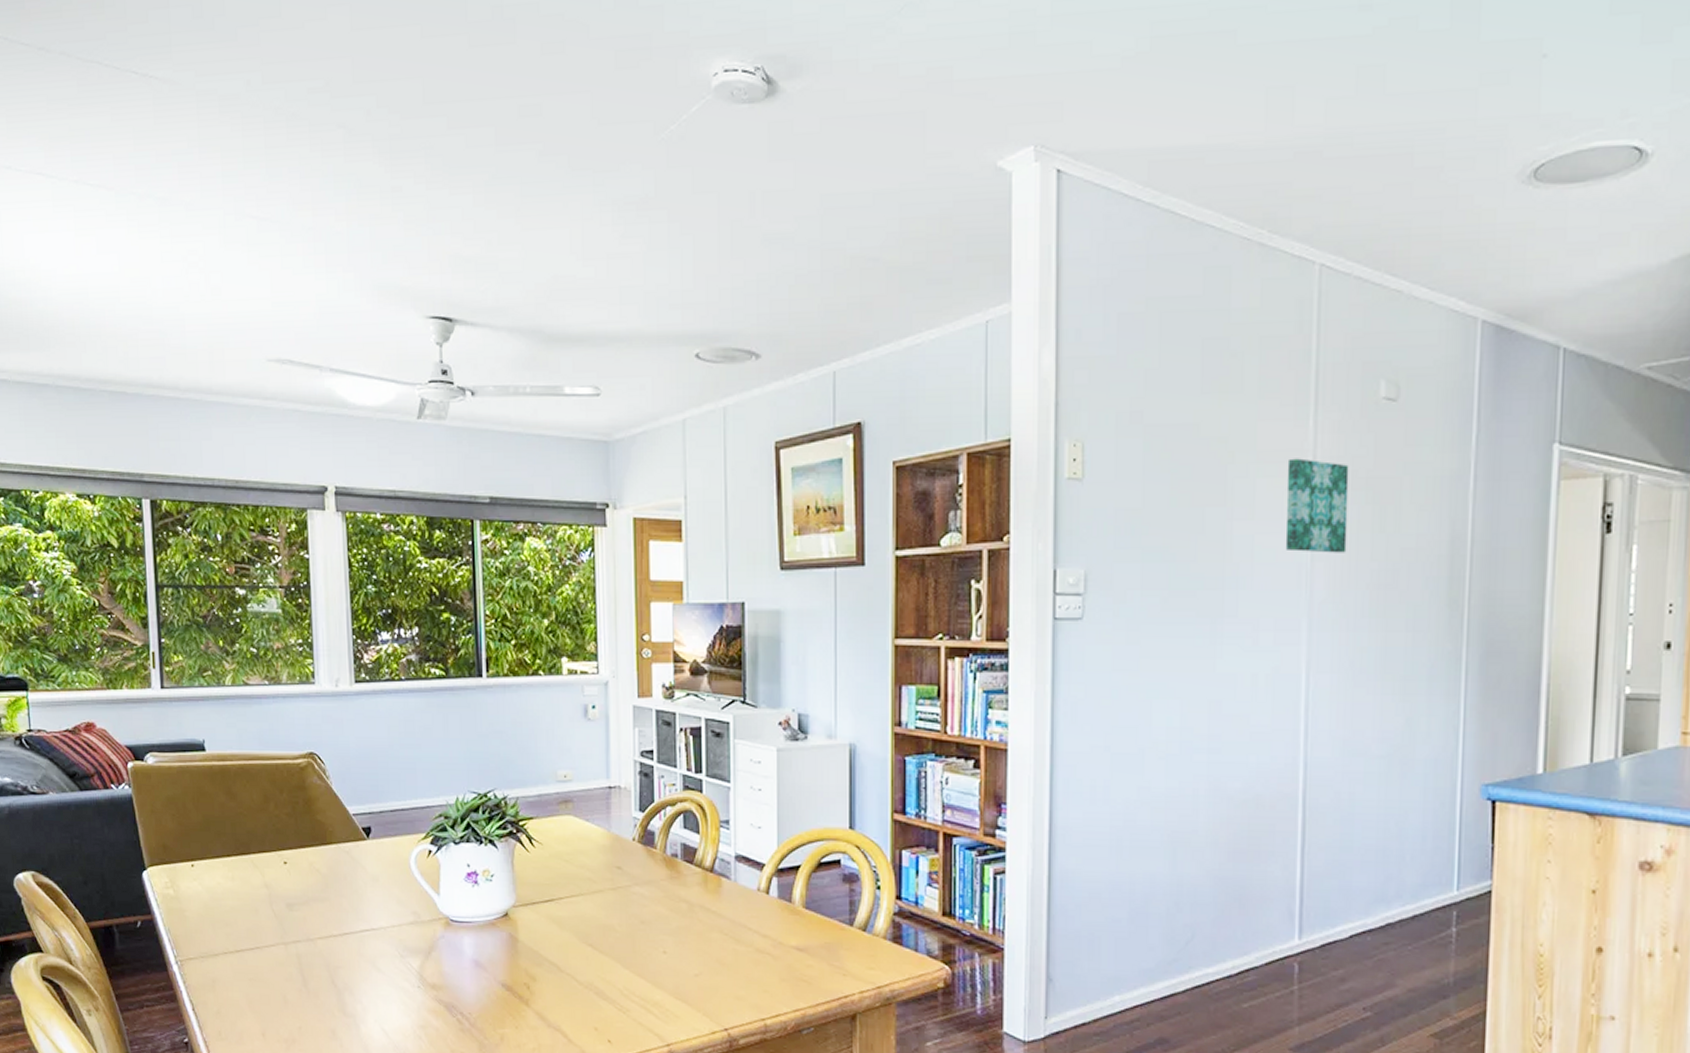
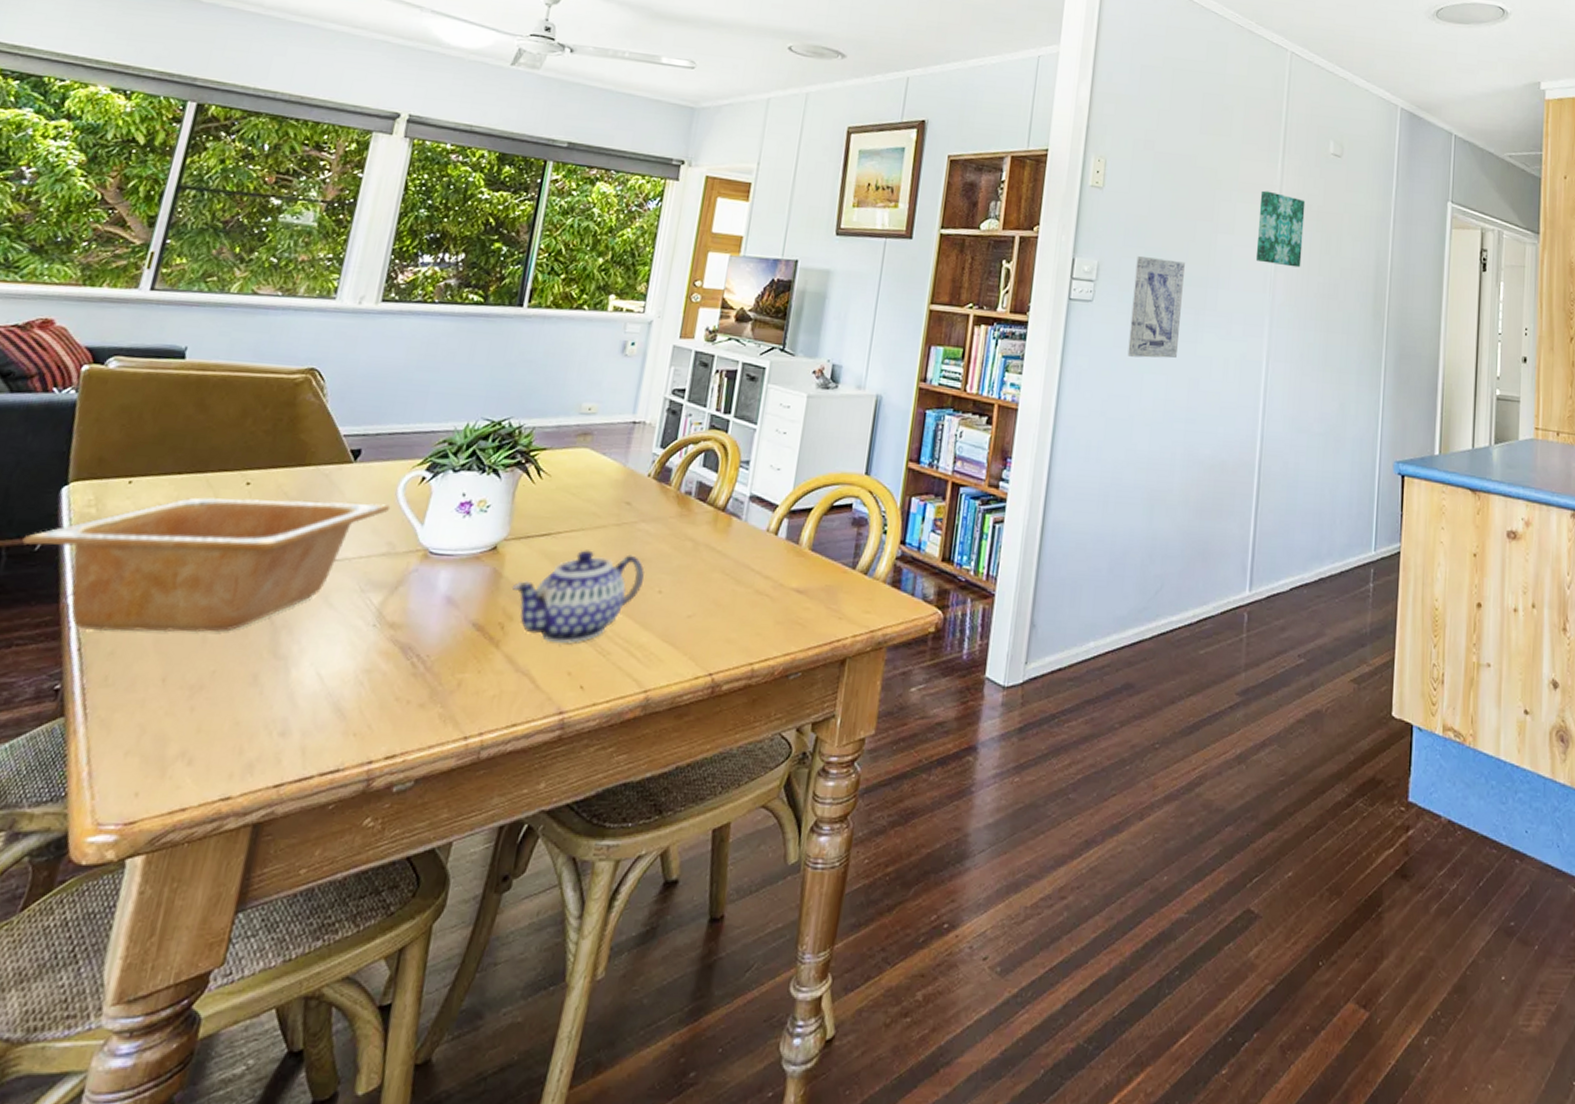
serving bowl: none [126,876,408,995] -> present [22,497,391,633]
teapot: none [529,914,648,1001] -> present [511,550,645,643]
wall art: none [1130,559,1194,681] -> present [1127,256,1185,359]

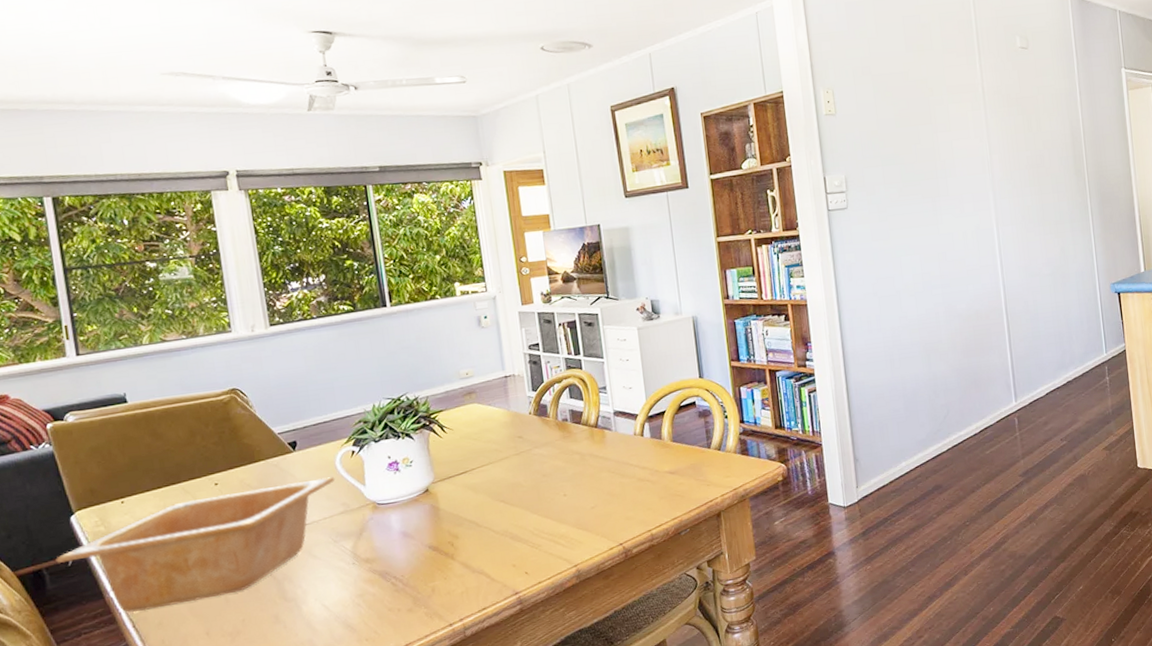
teapot: present [511,550,645,643] -> none [449,473,550,547]
wall art: present [1127,256,1185,359] -> none [876,162,924,246]
wall art: present [1255,190,1306,268] -> none [966,89,1011,150]

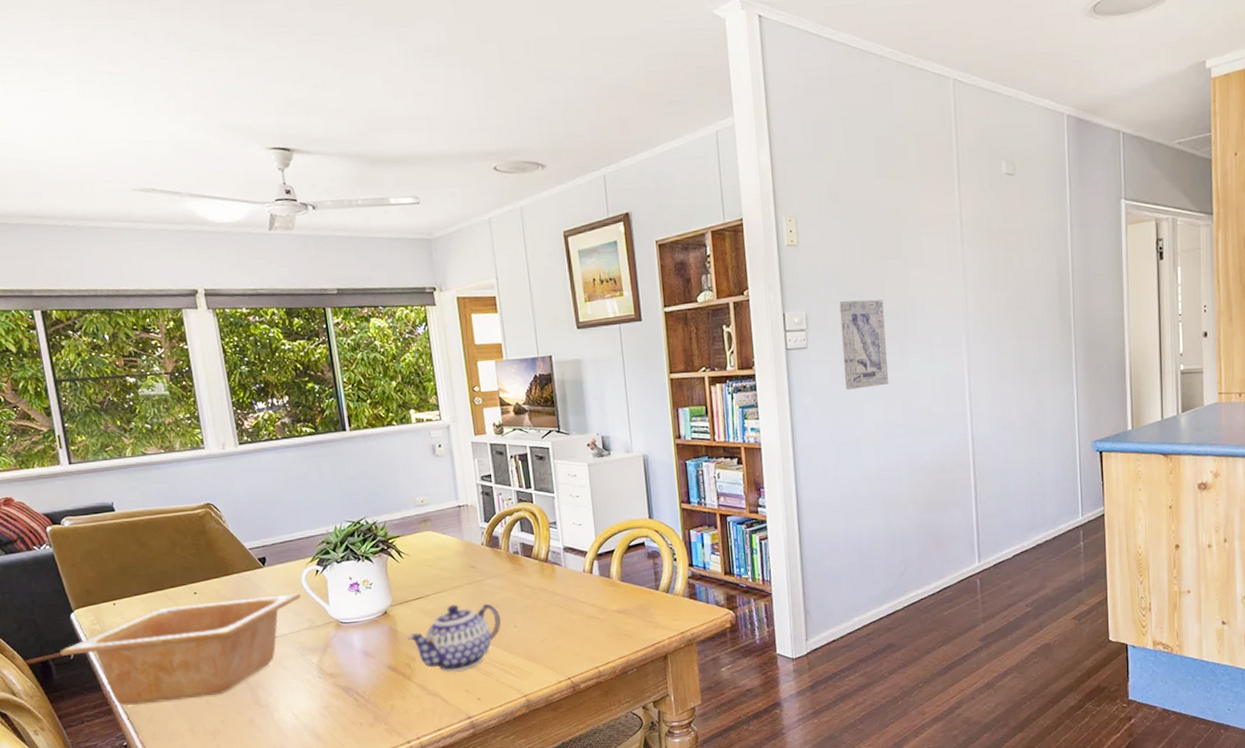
teapot: none [449,473,550,547] -> present [407,603,502,672]
wall art: none [876,162,924,246] -> present [839,299,888,390]

